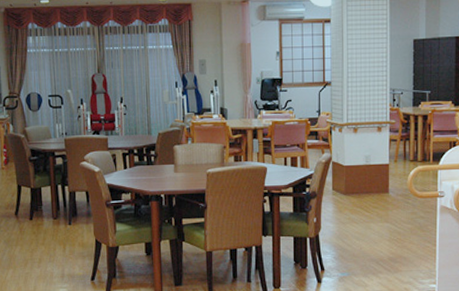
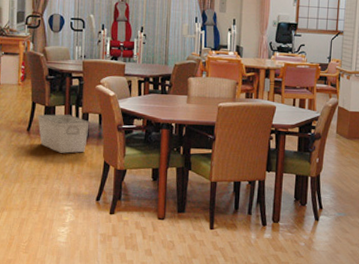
storage bin: none [24,195,77,235] -> present [38,114,90,153]

